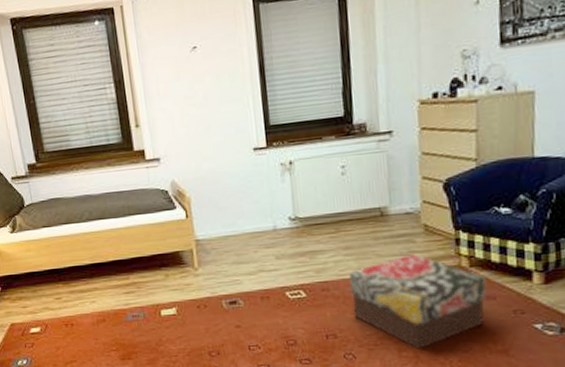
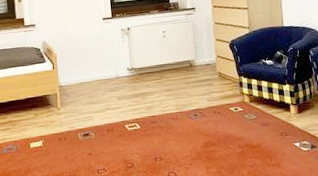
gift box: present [348,252,487,349] -> none [169,93,263,166]

